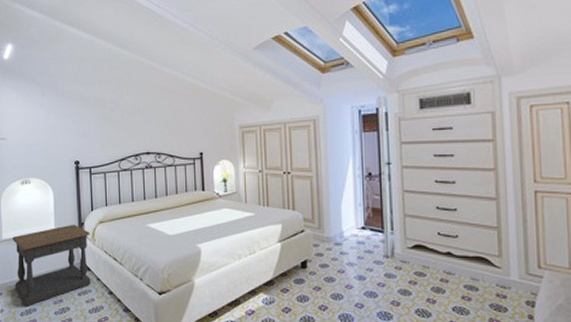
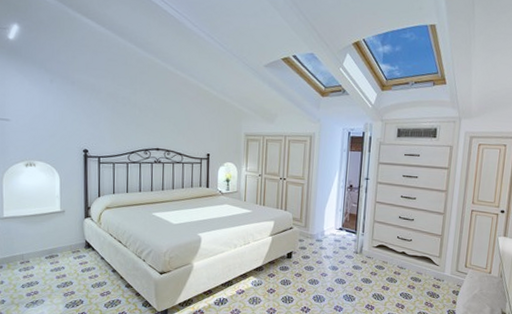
side table: present [13,224,91,306] -> none [15,207,97,279]

